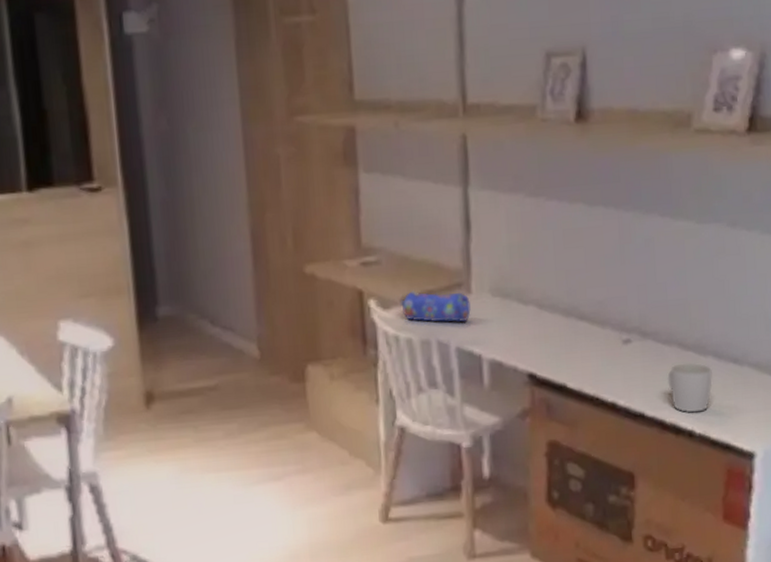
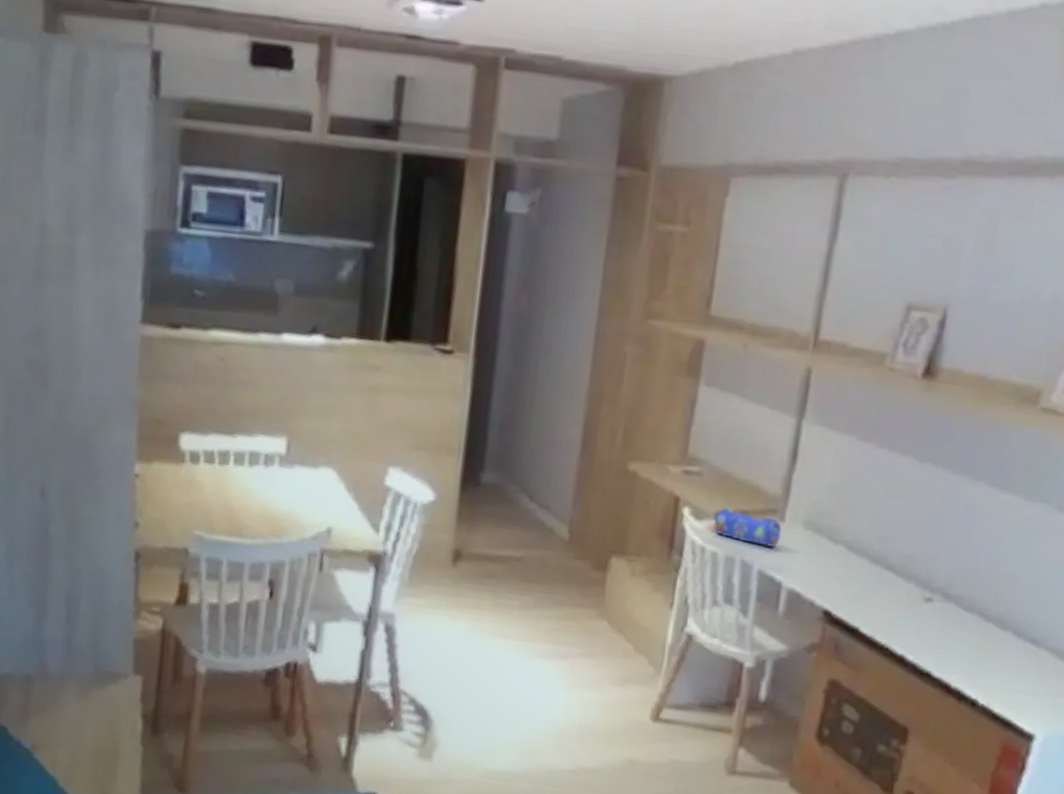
mug: present [667,362,713,413] -> none [960,632,1009,685]

